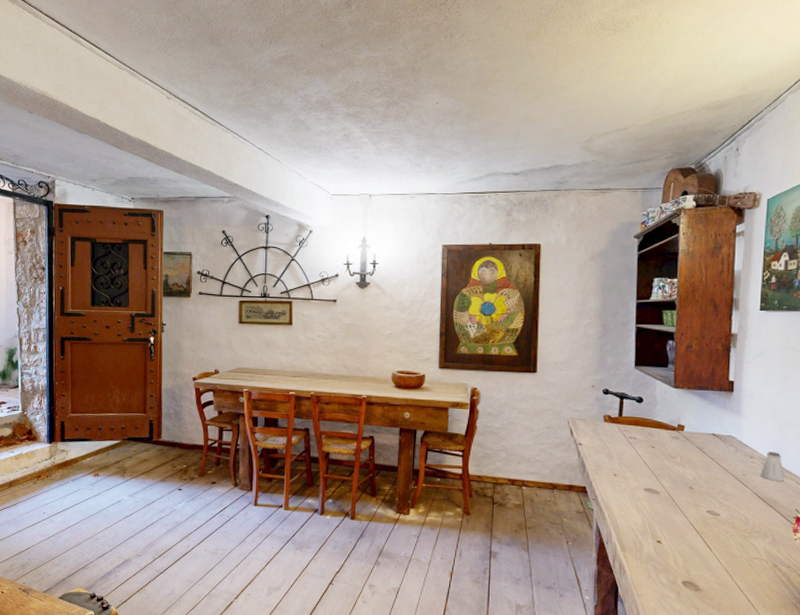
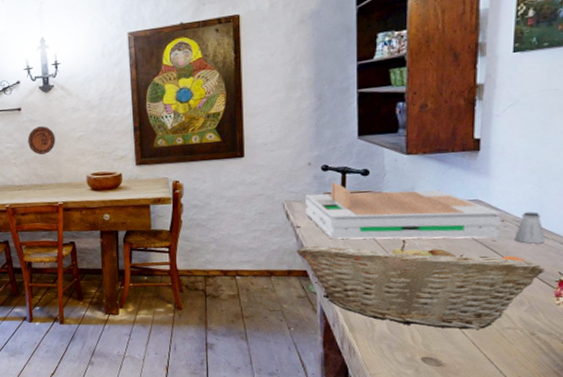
decorative plate: none [339,320,366,347] -> present [27,126,56,155]
fruit basket: none [578,463,785,558] -> present [296,239,545,330]
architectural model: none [588,405,750,472] -> present [306,182,501,239]

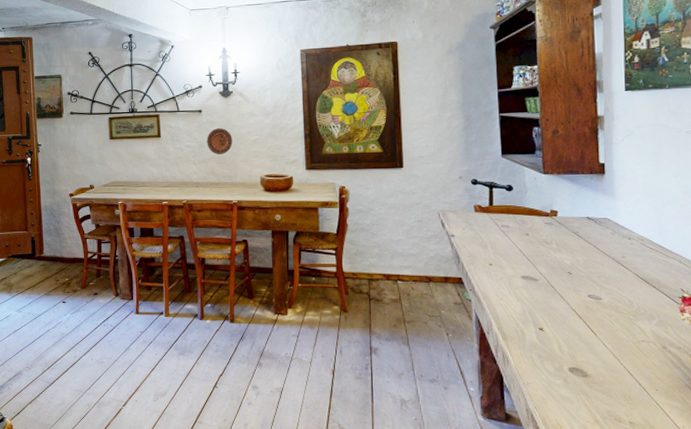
fruit basket: present [296,239,545,330] -> none [452,252,669,341]
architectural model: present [306,182,501,239] -> none [458,195,628,254]
saltshaker: present [514,212,545,244] -> none [640,232,666,261]

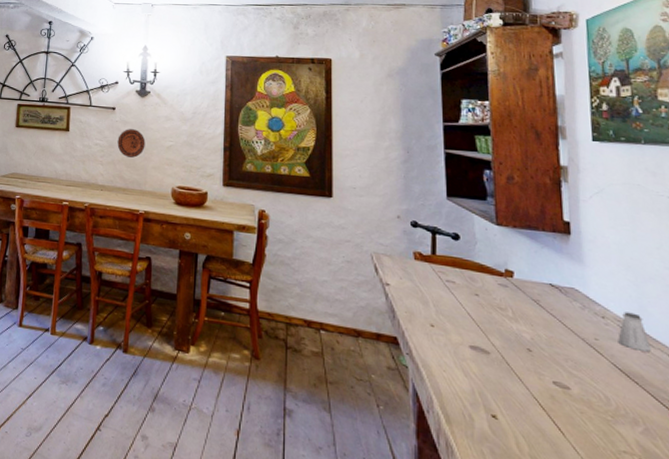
saltshaker: none [640,232,666,261] -> present [618,312,651,352]

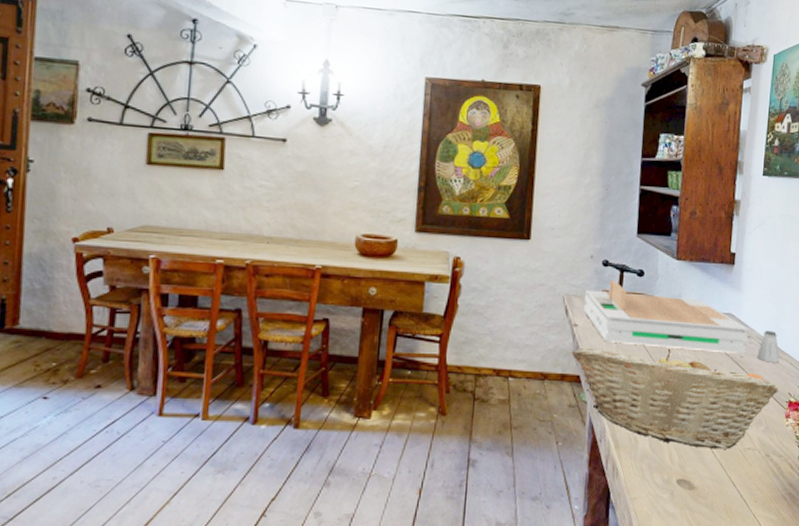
decorative plate: present [117,129,146,158] -> none [288,166,325,202]
fruit basket: none [386,307,656,448] -> present [572,347,779,449]
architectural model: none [395,241,602,337] -> present [584,279,748,354]

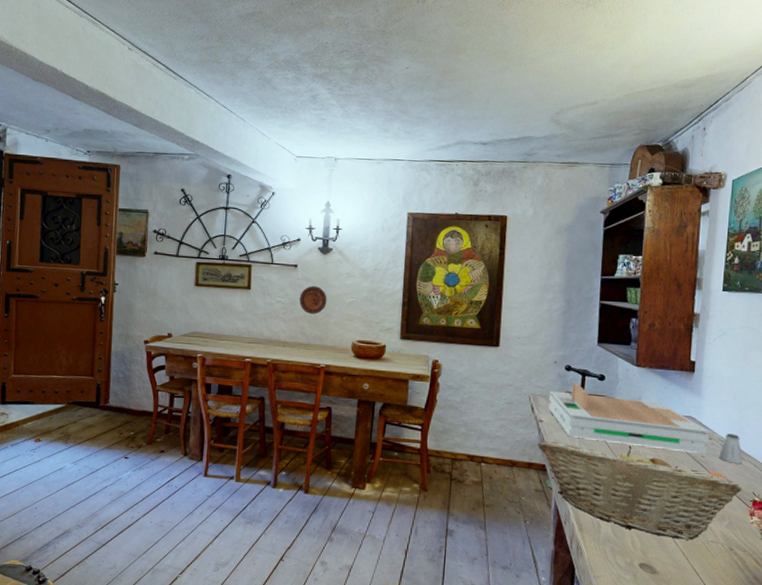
decorative plate: none [288,166,325,202] -> present [299,286,327,314]

